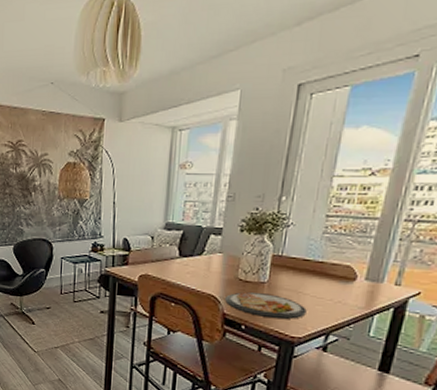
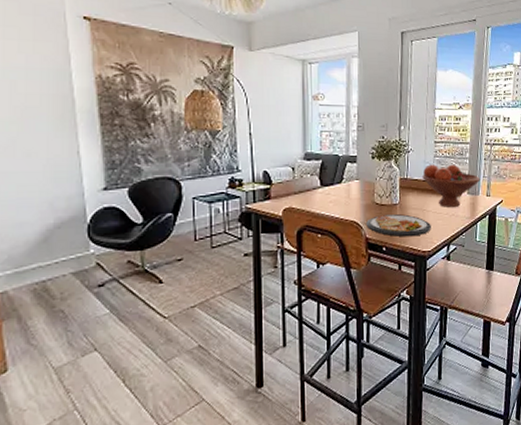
fruit bowl: none [303,242,389,294] -> present [422,164,481,207]

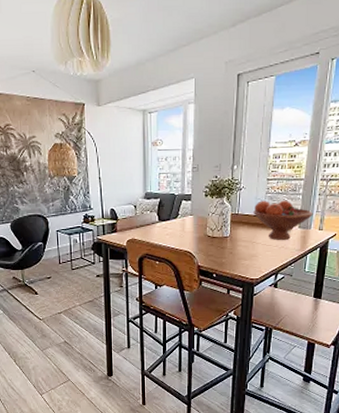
dish: present [366,214,431,237] -> none [199,246,260,266]

